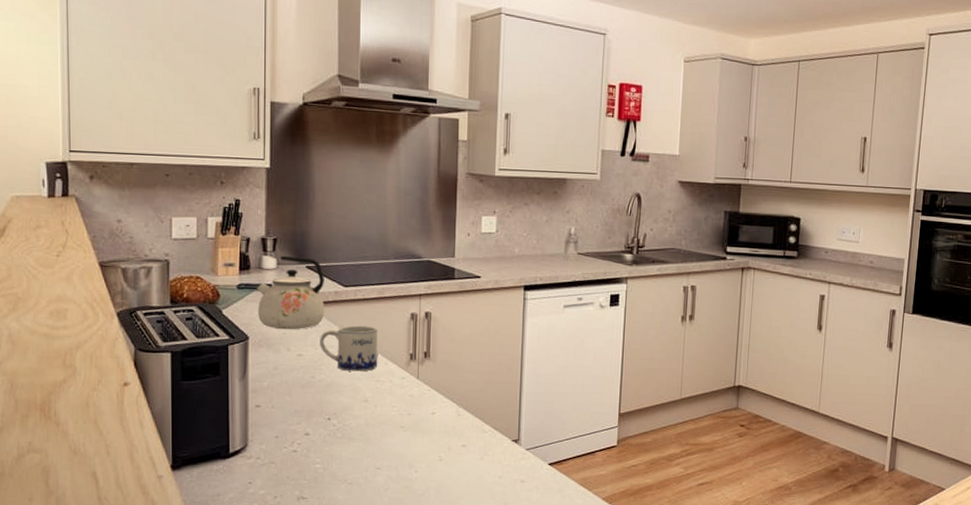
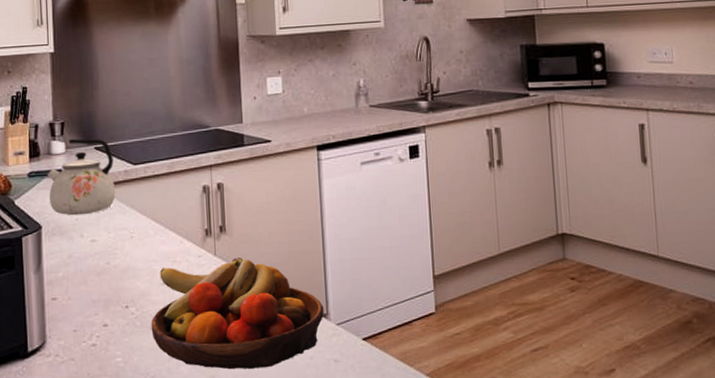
mug: present [320,325,378,372] -> none [112,203,173,254]
fruit bowl: none [351,382,516,483] -> present [151,257,324,370]

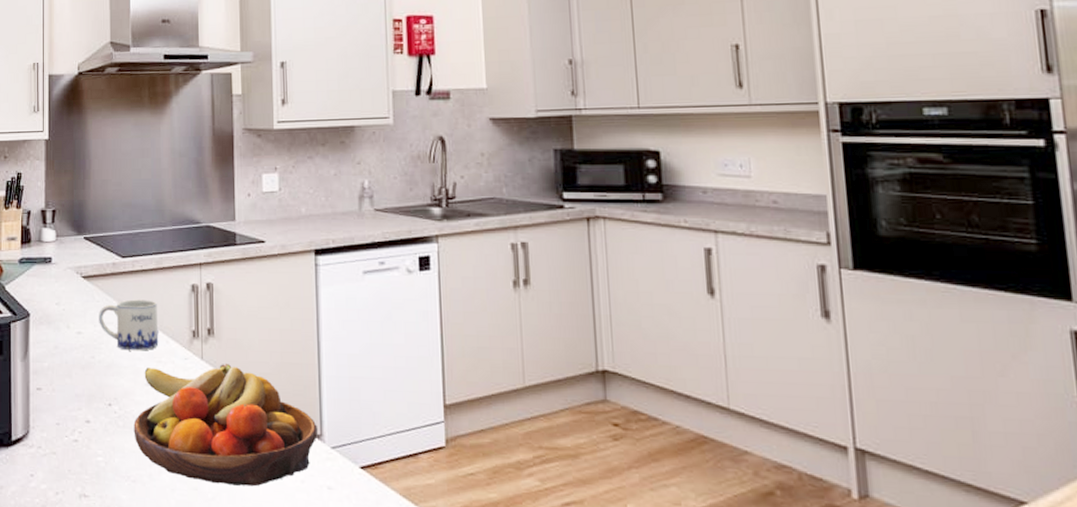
kettle: present [47,138,116,216] -> none [37,228,103,306]
mug: none [112,203,173,254] -> present [99,299,159,351]

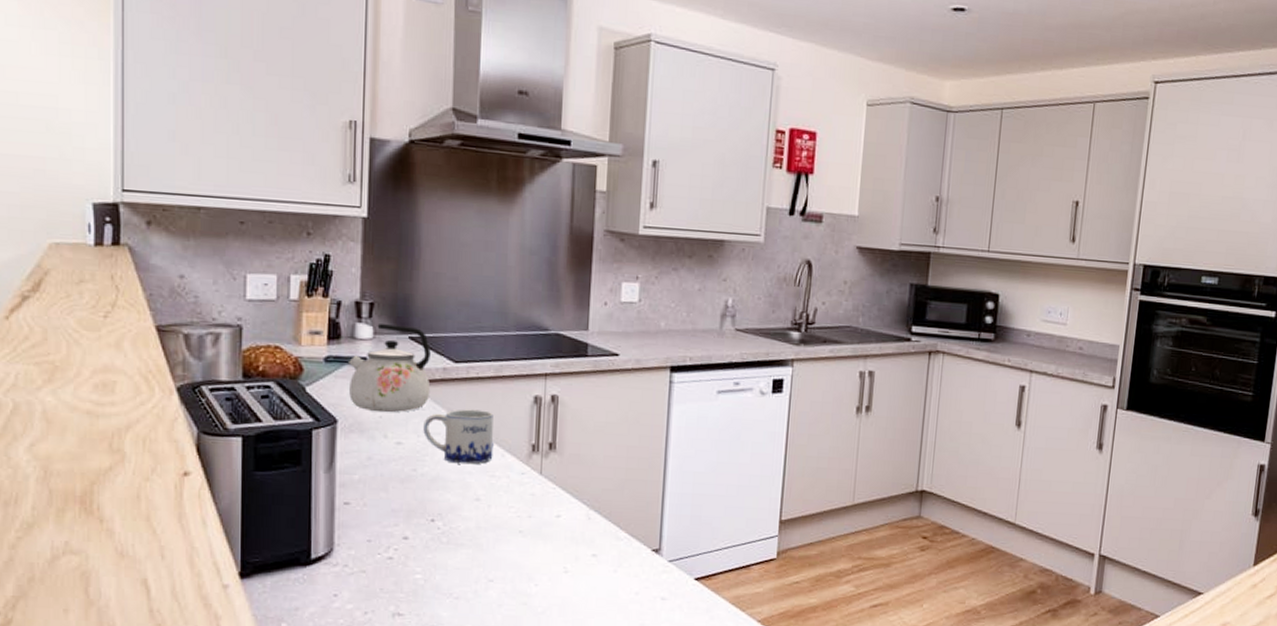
kettle: none [37,228,103,306] -> present [349,324,431,413]
fruit bowl: present [133,364,318,487] -> none [459,479,657,600]

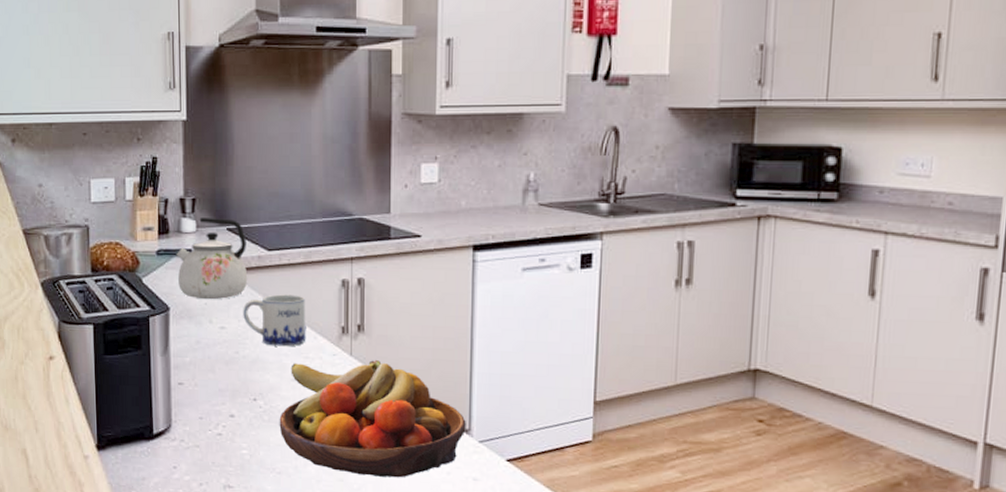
fruit bowl: none [459,479,657,600] -> present [279,360,466,478]

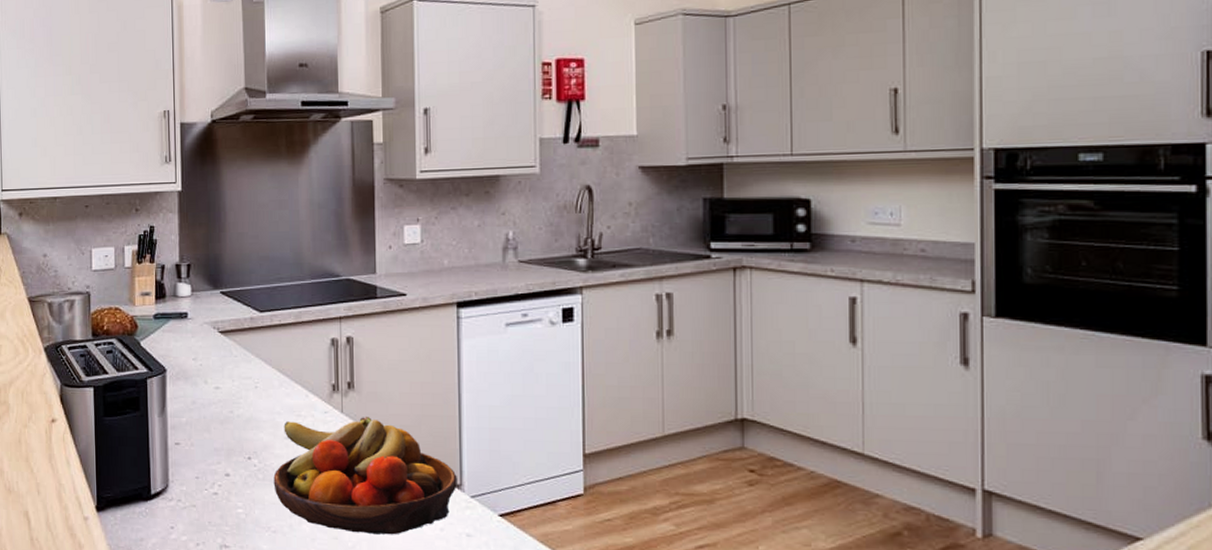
kettle: present [177,218,248,300] -> none [173,282,241,361]
mug: present [243,294,306,347] -> none [237,354,298,405]

